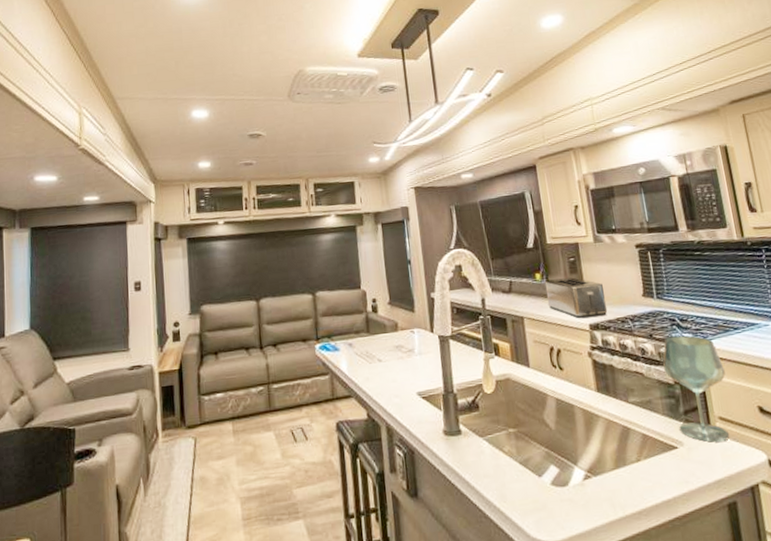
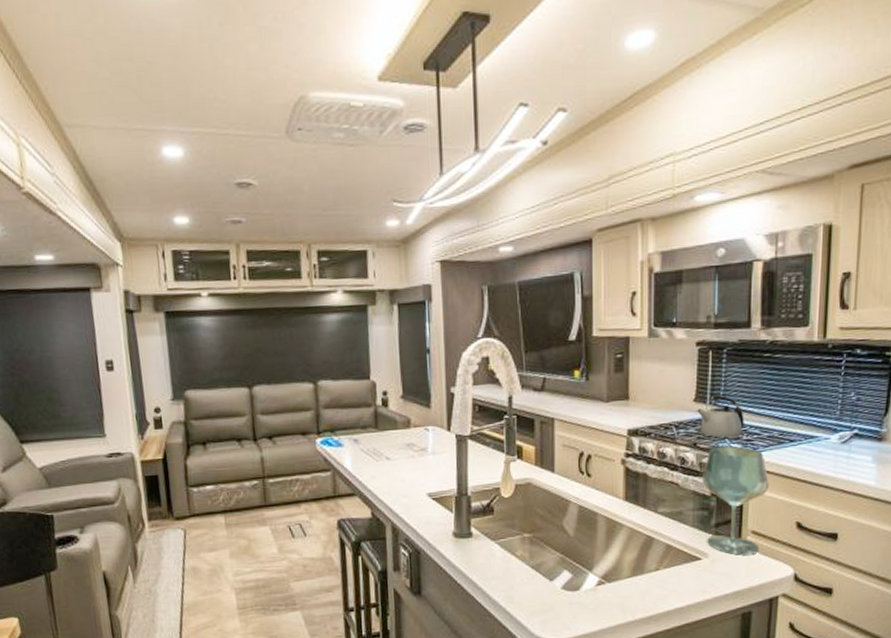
toaster: present [544,277,608,318] -> none [583,377,651,422]
kettle: none [647,289,691,329] -> present [697,395,744,439]

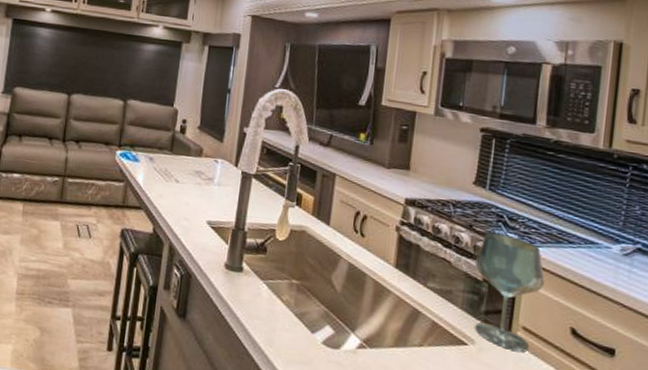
kettle: present [697,395,744,439] -> none [476,181,523,229]

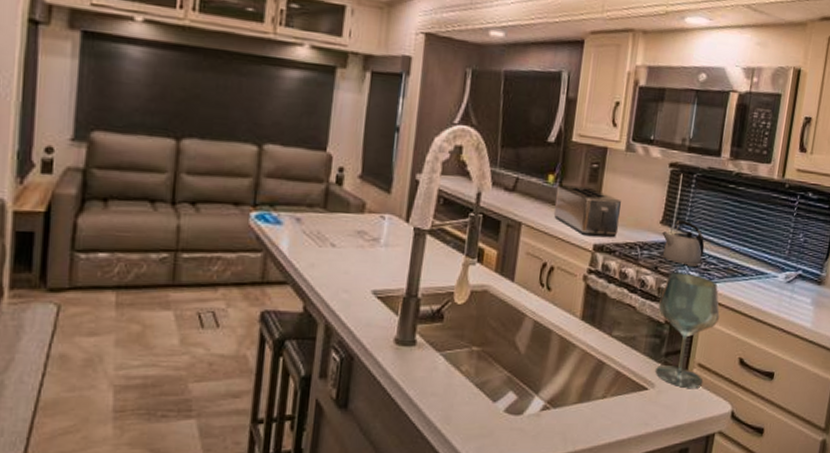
toaster: none [365,142,432,193] -> present [553,184,621,237]
kettle: none [476,181,523,229] -> present [662,219,705,266]

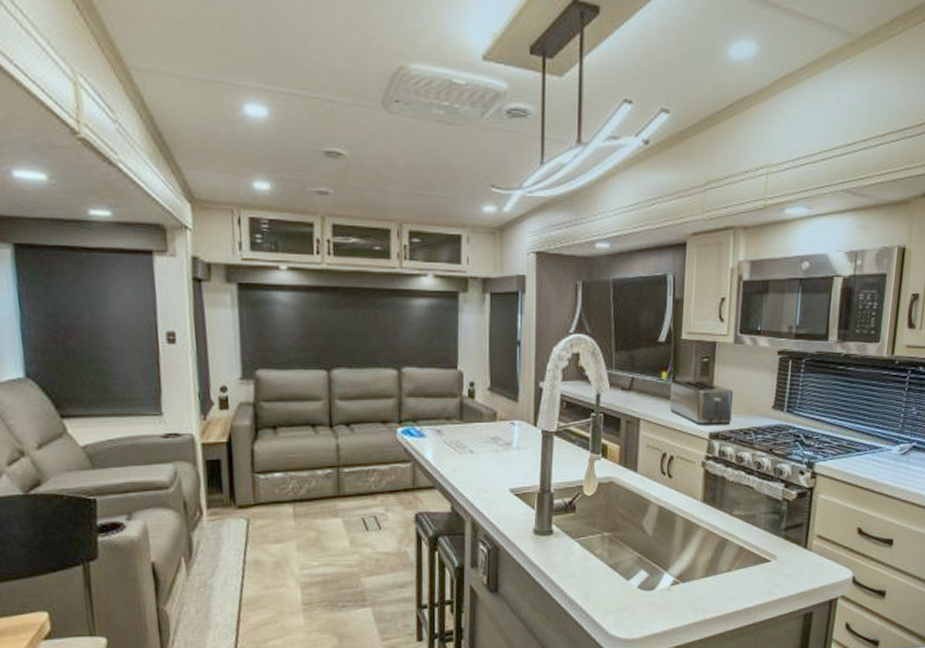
wine glass: present [655,272,720,388] -> none [775,453,836,558]
kettle: present [662,219,705,266] -> none [775,403,817,446]

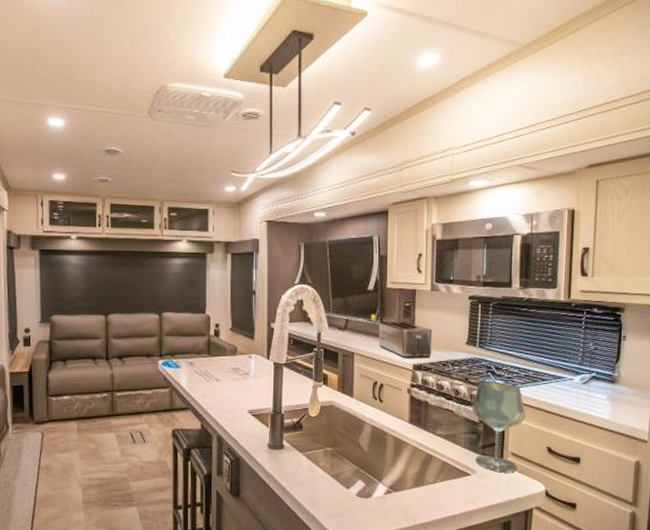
wine glass: none [775,453,836,558] -> present [472,382,526,473]

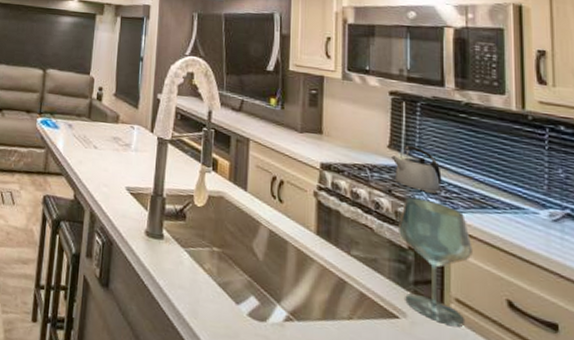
toaster: present [378,321,432,358] -> none [278,107,345,158]
kettle: none [469,339,506,376] -> present [391,145,442,193]

